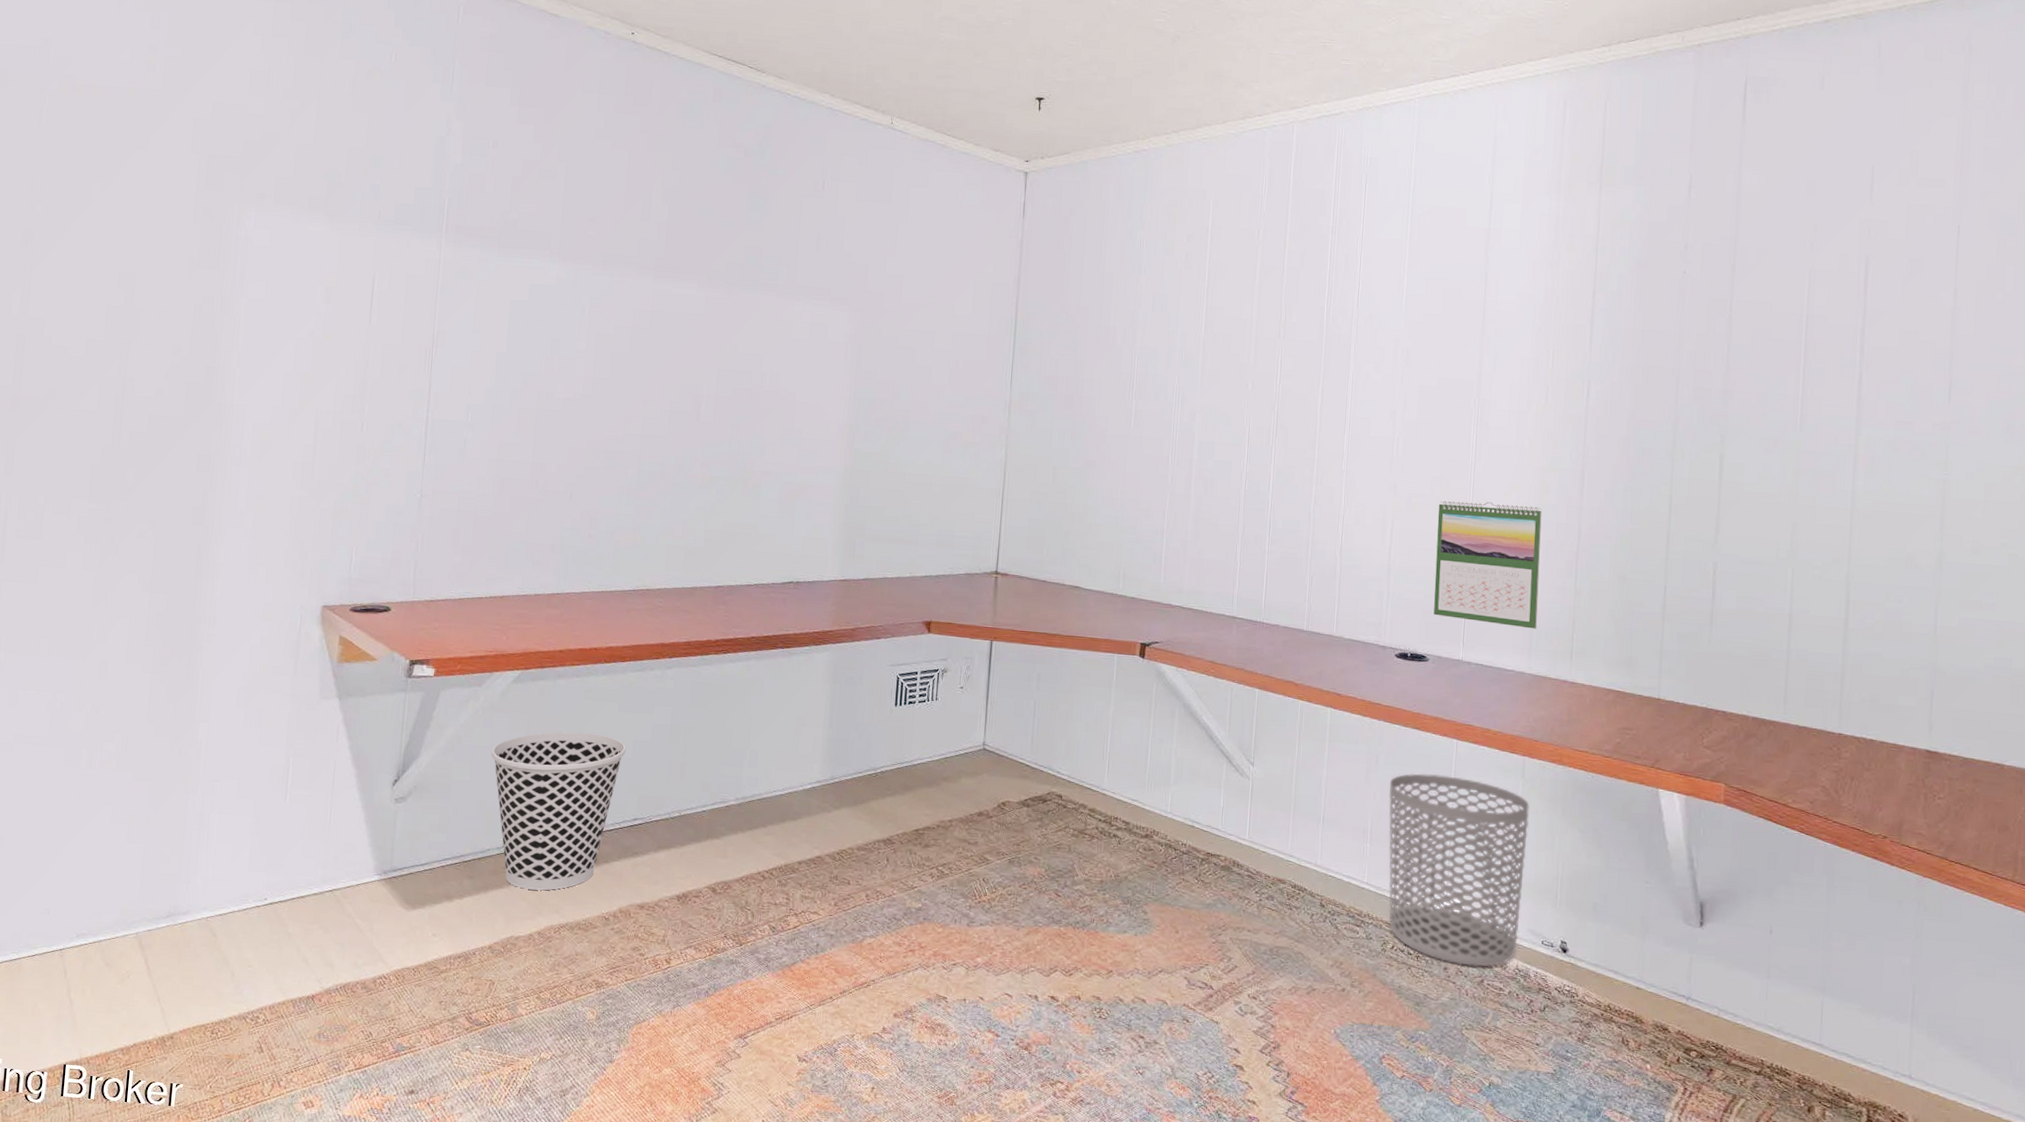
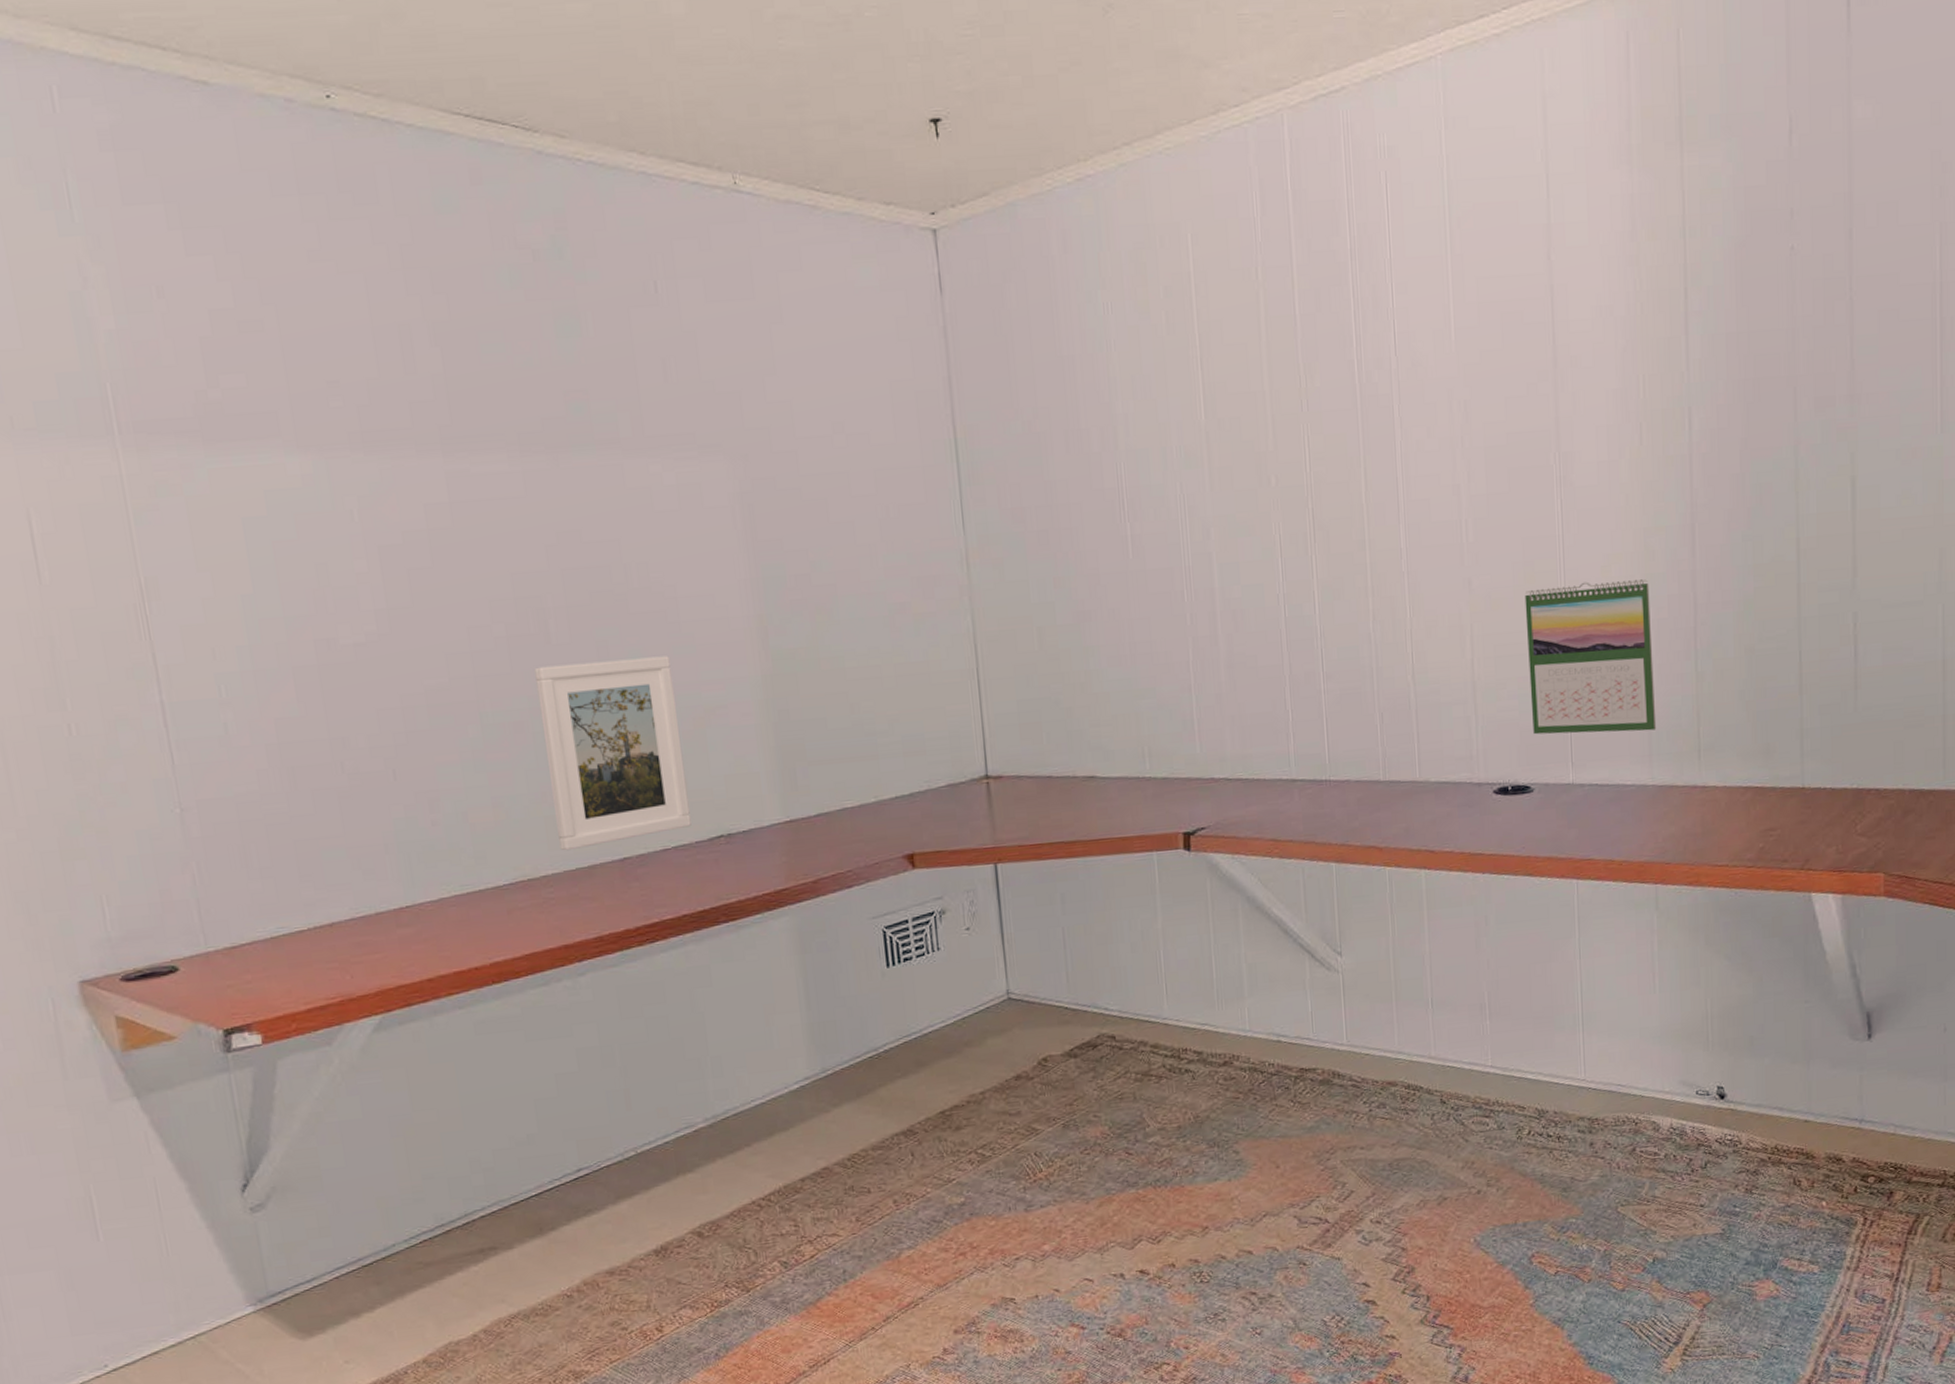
wastebasket: present [491,732,626,891] -> none [366,1075,548,1284]
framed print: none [674,436,781,573] -> present [534,656,691,851]
waste bin: present [1388,773,1529,967] -> none [1504,922,1670,1137]

